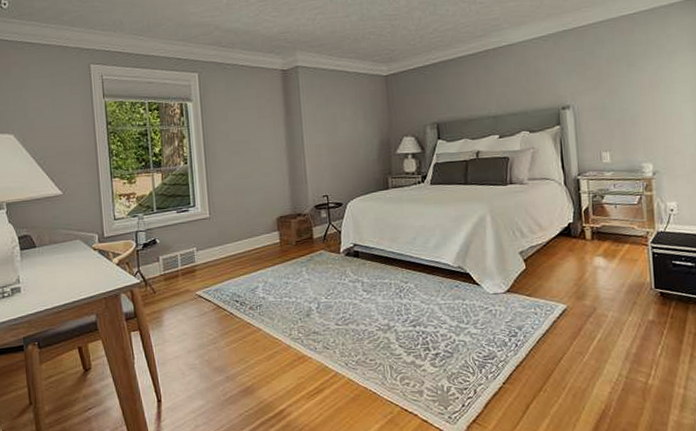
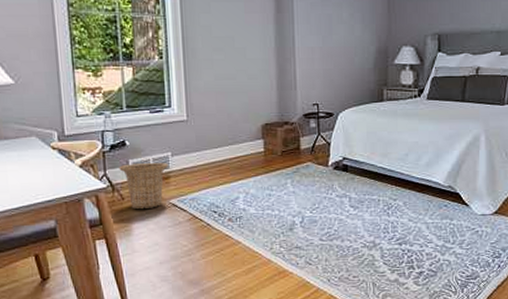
basket: none [150,257,194,301] -> present [119,163,168,209]

